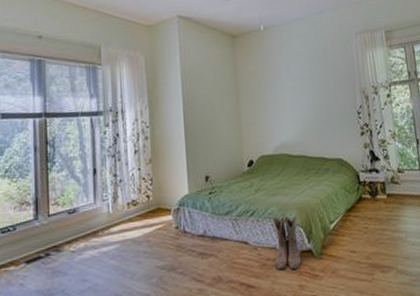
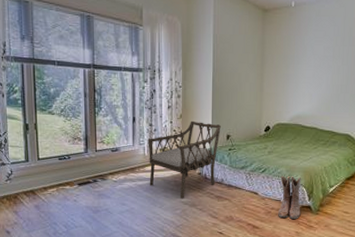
armchair: none [112,164,198,263] -> present [148,120,221,199]

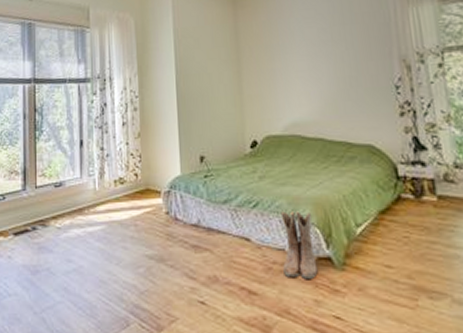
armchair: present [148,120,221,199] -> none [98,139,192,250]

